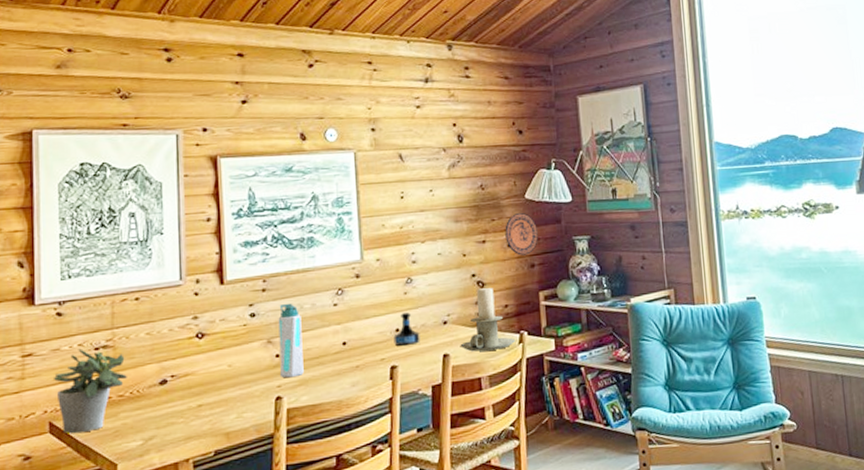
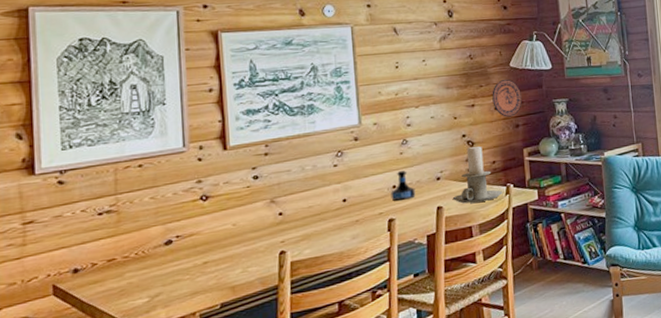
potted plant: present [54,348,128,434] -> none [57,214,133,295]
water bottle: present [278,303,304,379] -> none [281,165,306,235]

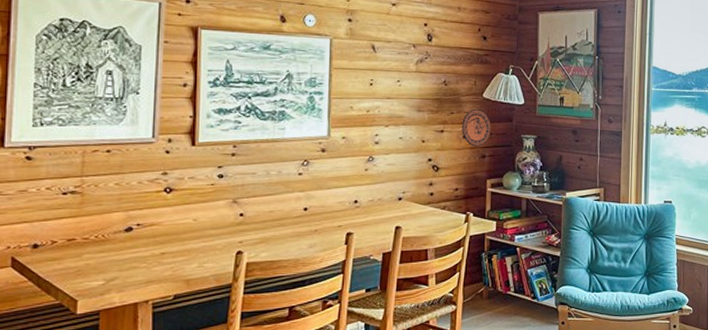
tequila bottle: present [390,170,416,202] -> none [351,186,376,217]
candle holder: present [452,146,503,204] -> none [411,172,462,226]

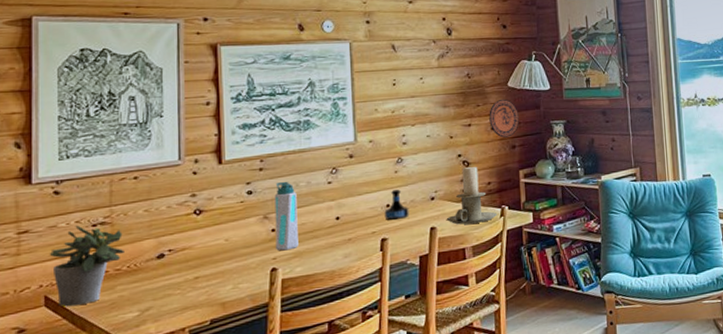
potted plant: none [19,192,95,270] -> present [50,225,126,307]
water bottle: none [243,168,267,235] -> present [274,181,298,251]
tequila bottle: none [351,186,376,217] -> present [384,189,409,221]
candle holder: none [411,172,462,226] -> present [446,167,498,225]

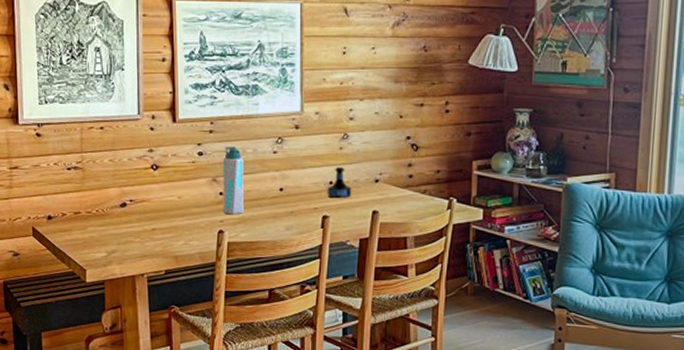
potted plant: present [50,225,126,307] -> none [35,167,95,240]
candle holder: present [446,167,498,225] -> none [389,152,445,213]
decorative plate: present [489,99,519,138] -> none [444,78,478,123]

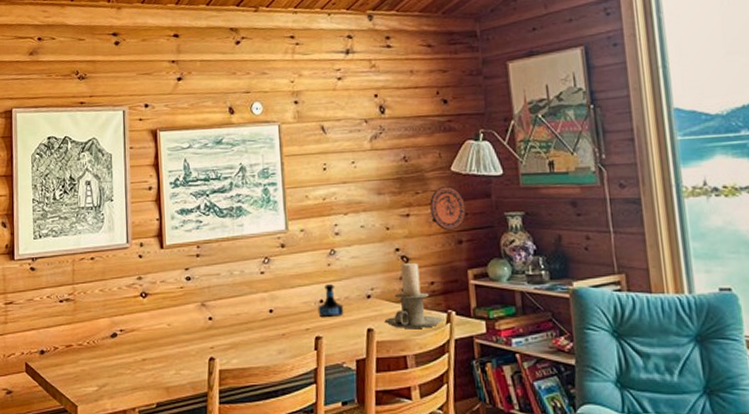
water bottle: present [223,146,244,215] -> none [211,269,234,341]
candle holder: none [389,152,445,213] -> present [384,263,443,328]
decorative plate: none [444,78,478,123] -> present [430,185,466,231]

